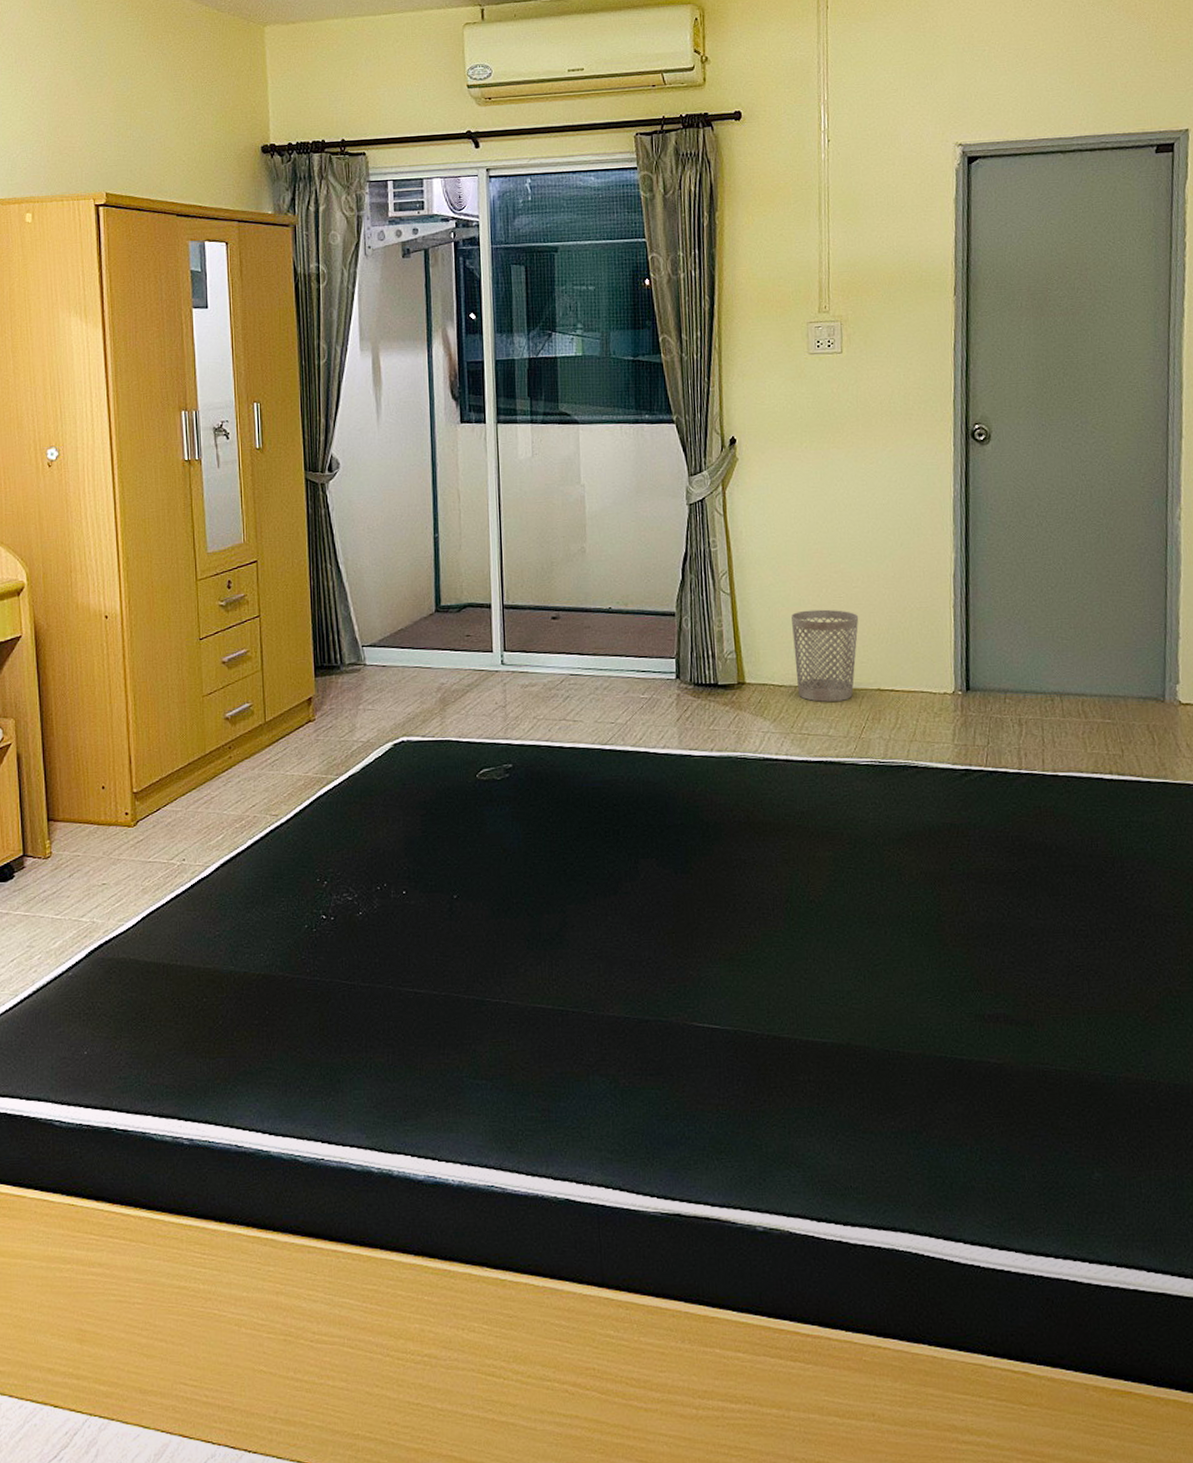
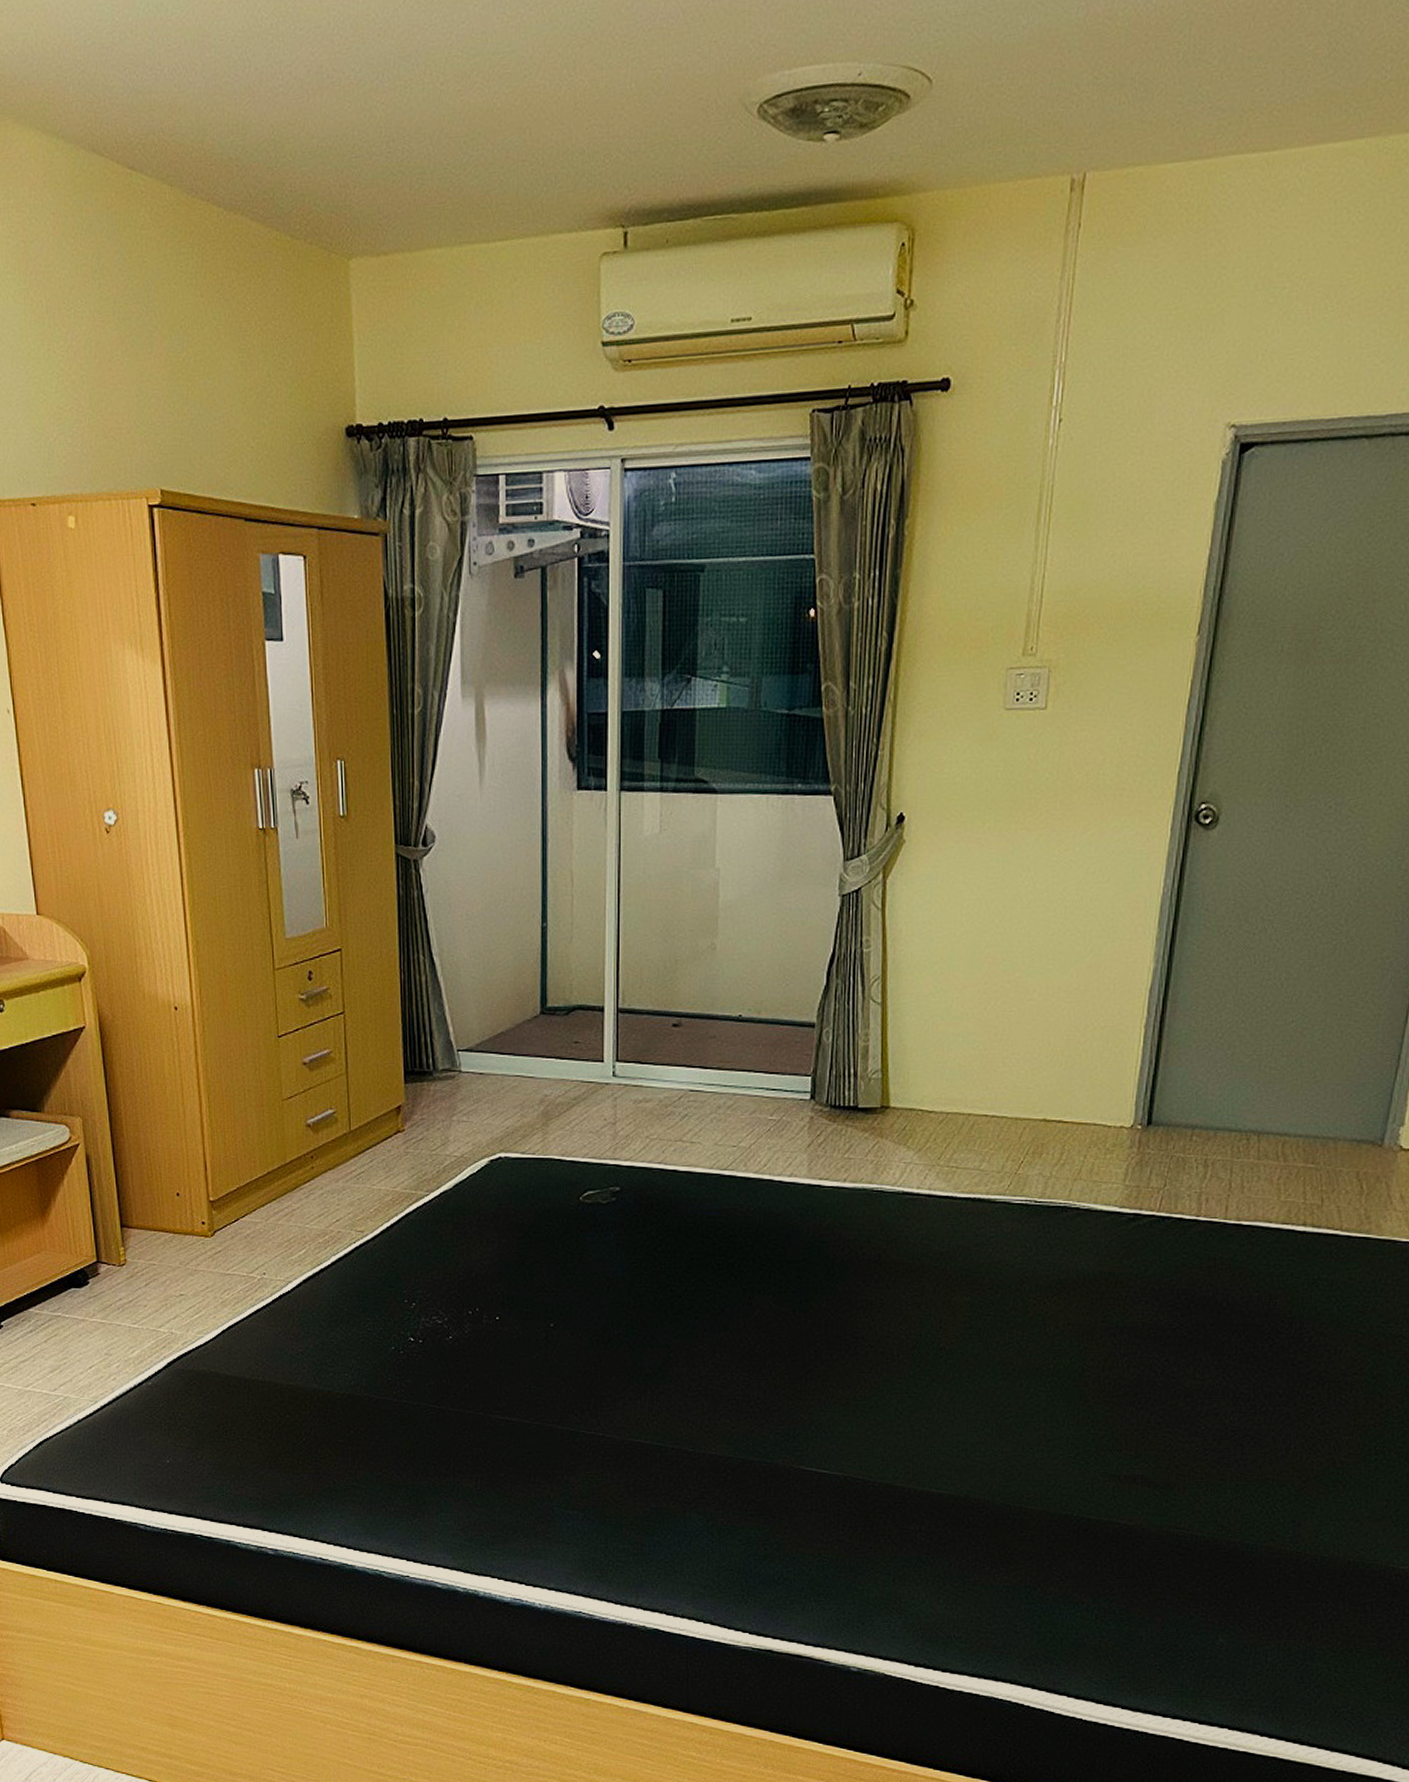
wastebasket: present [791,609,859,702] -> none [949,1025,1031,1131]

